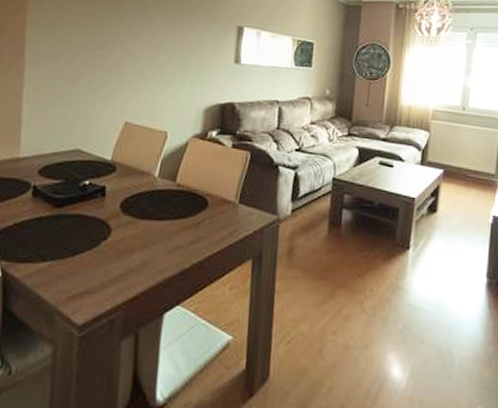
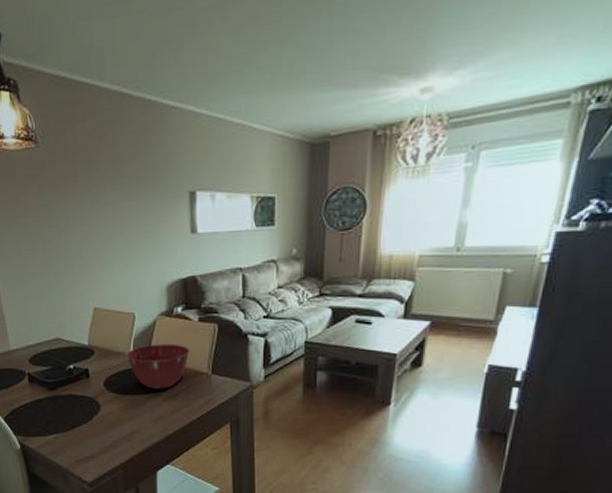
mixing bowl: none [150,166,220,216] -> present [126,344,190,389]

